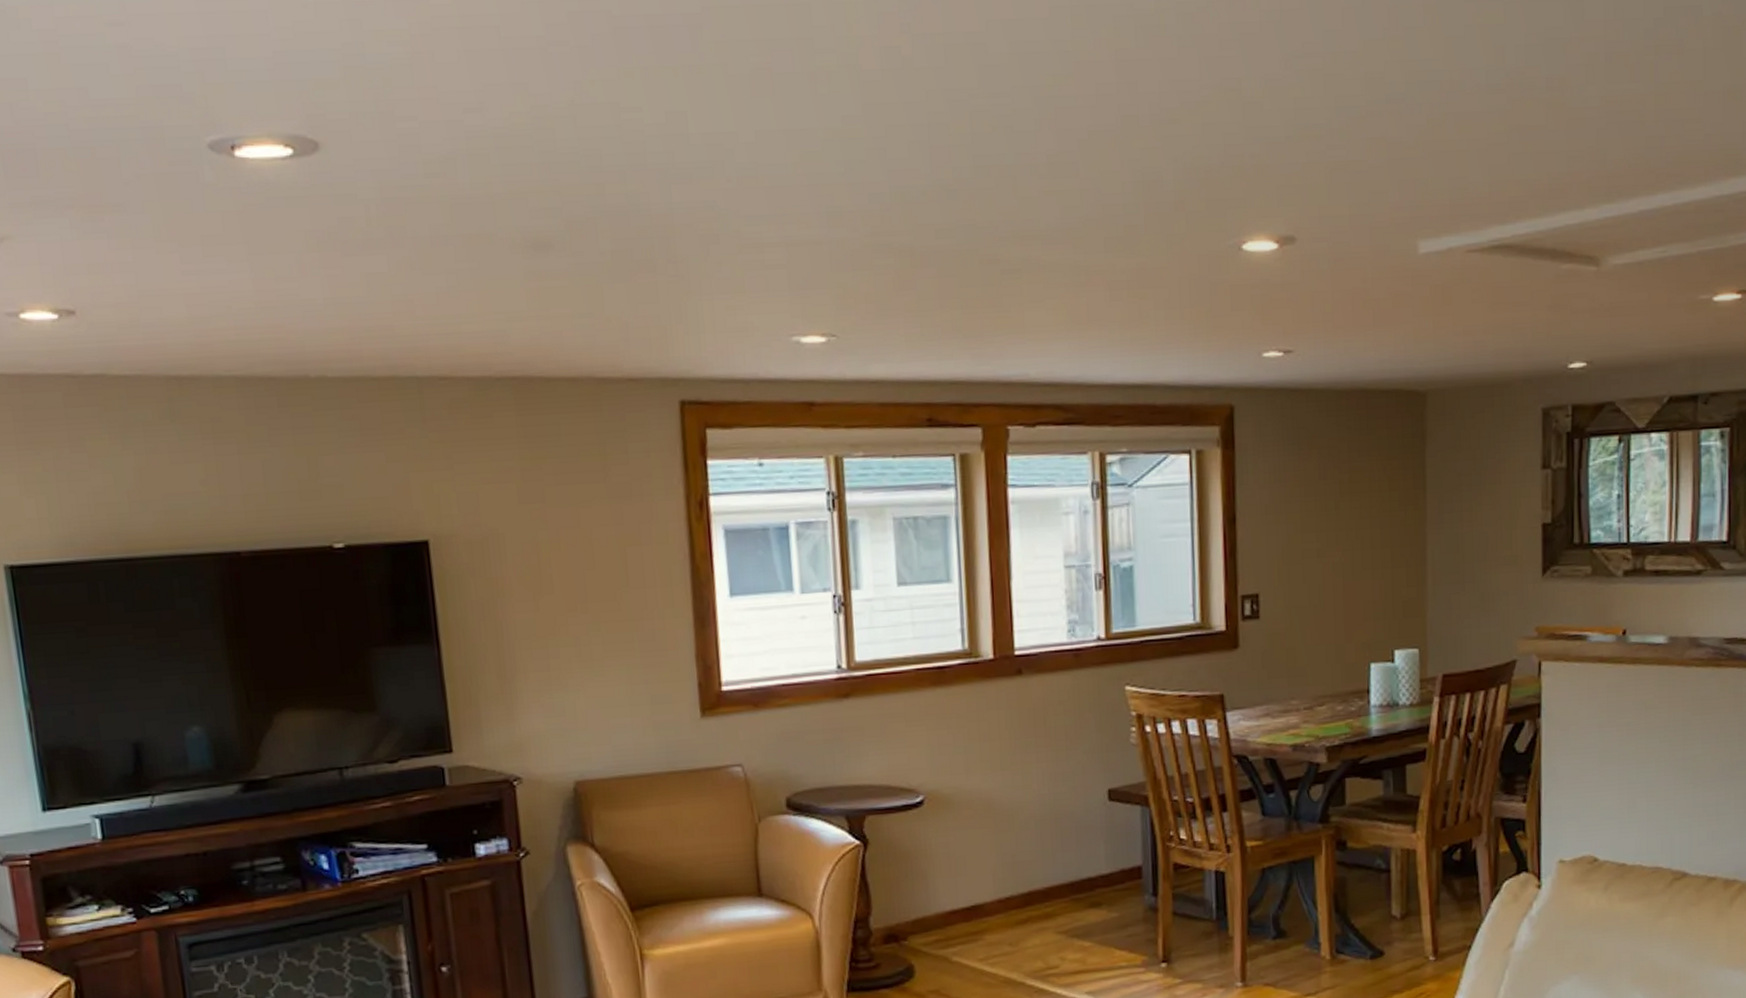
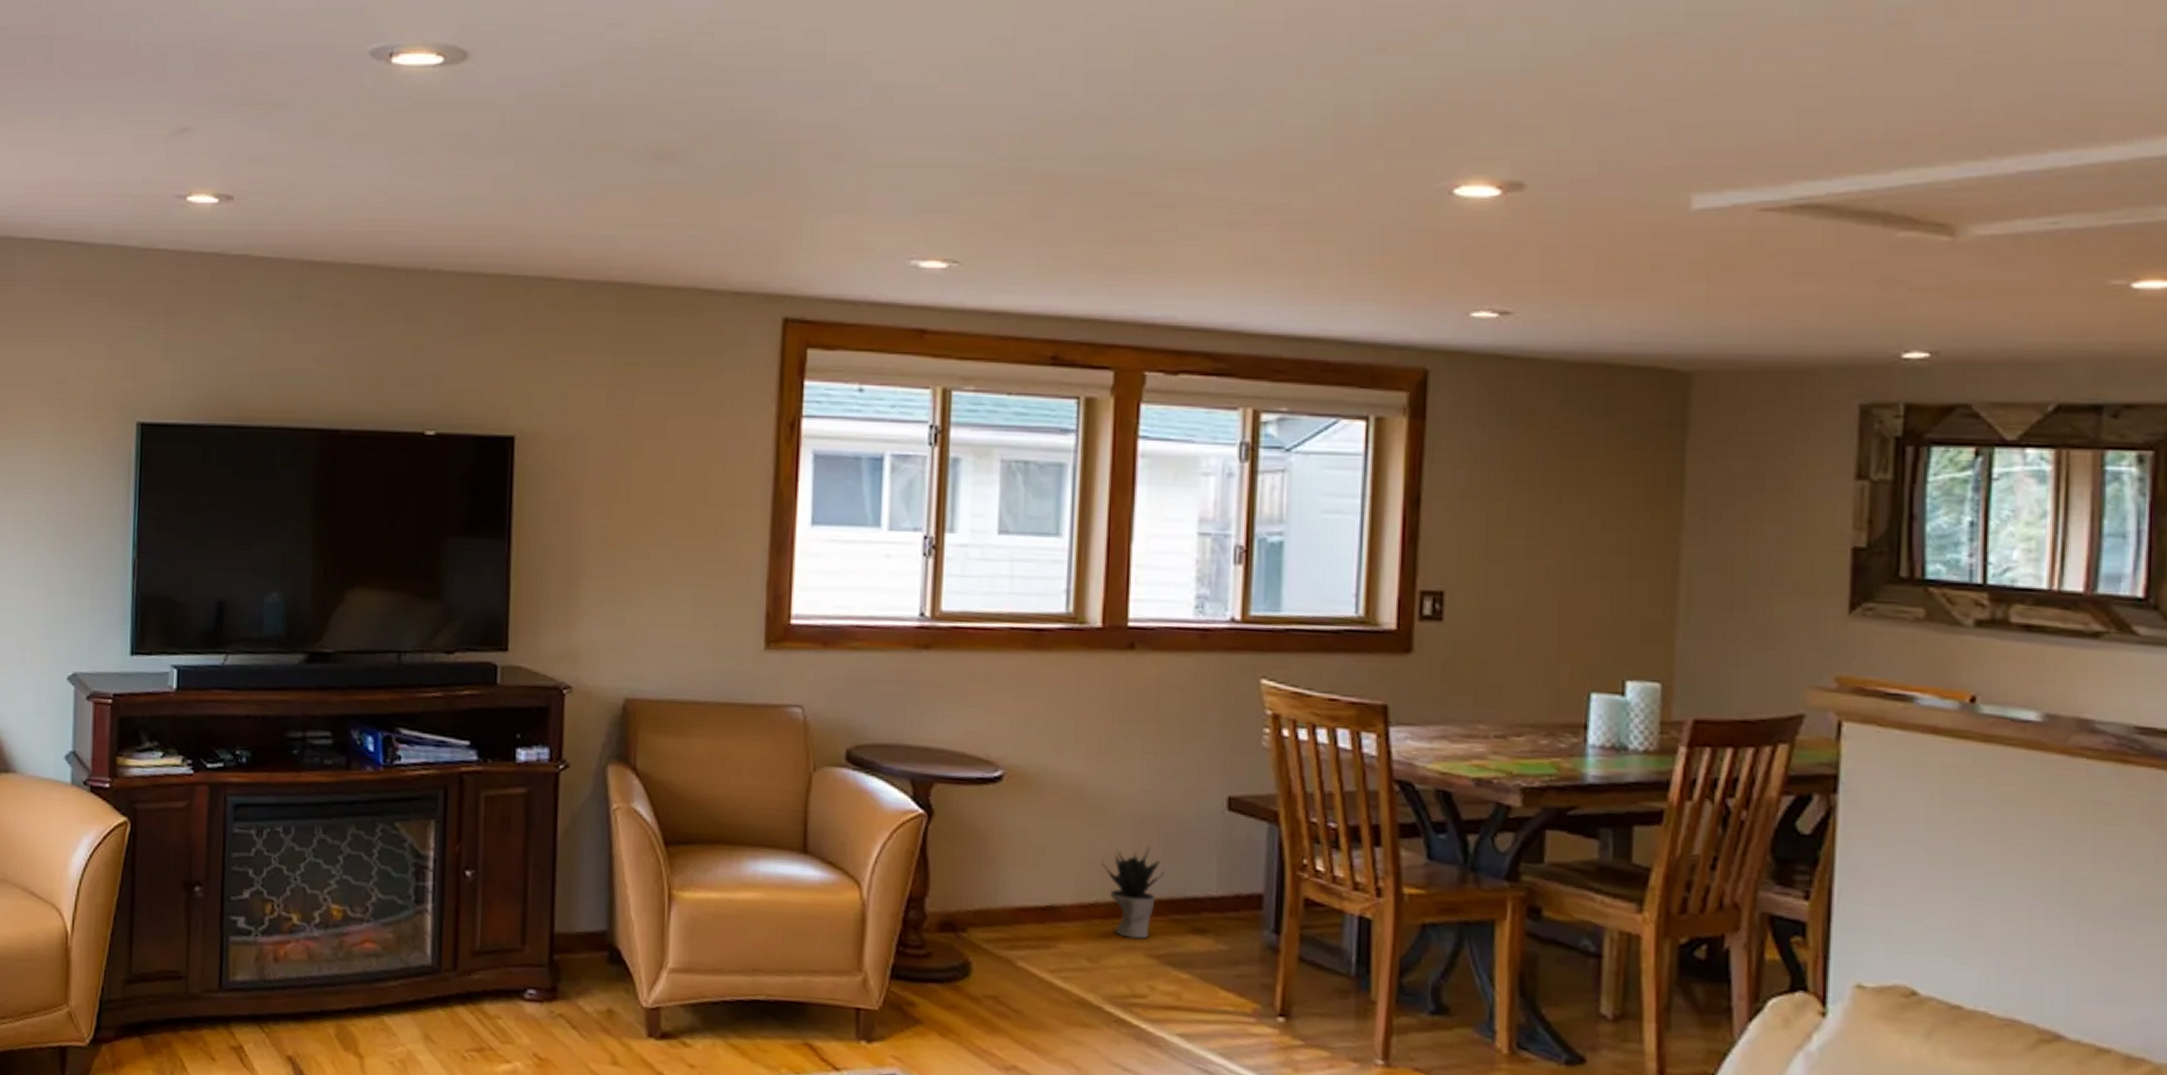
potted plant: none [1012,841,1064,921] -> present [1101,846,1164,939]

